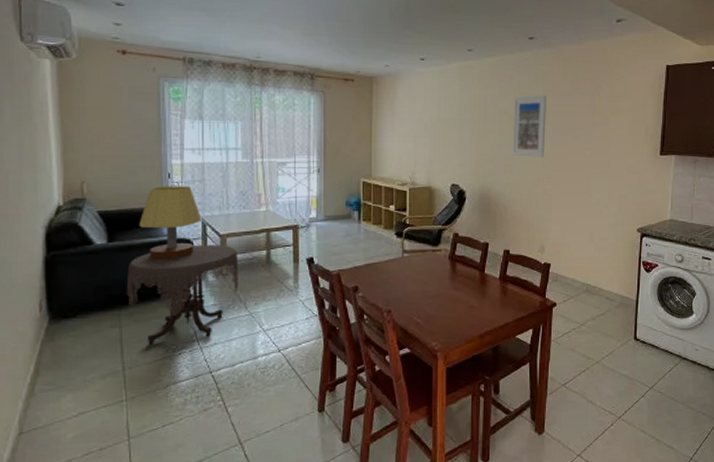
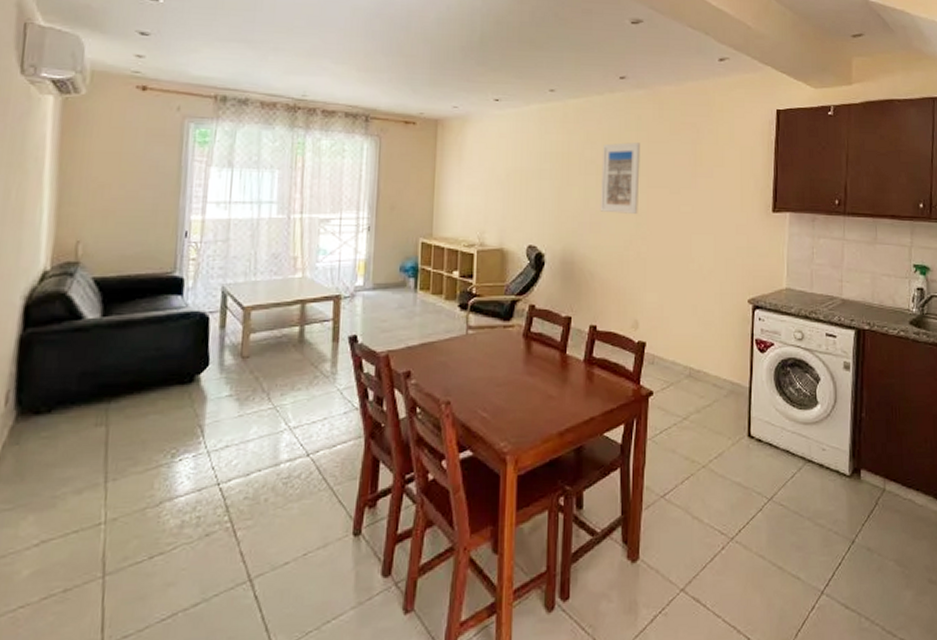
side table: present [126,244,238,344] -> none [118,319,264,447]
table lamp: present [139,186,202,259] -> none [143,246,222,338]

